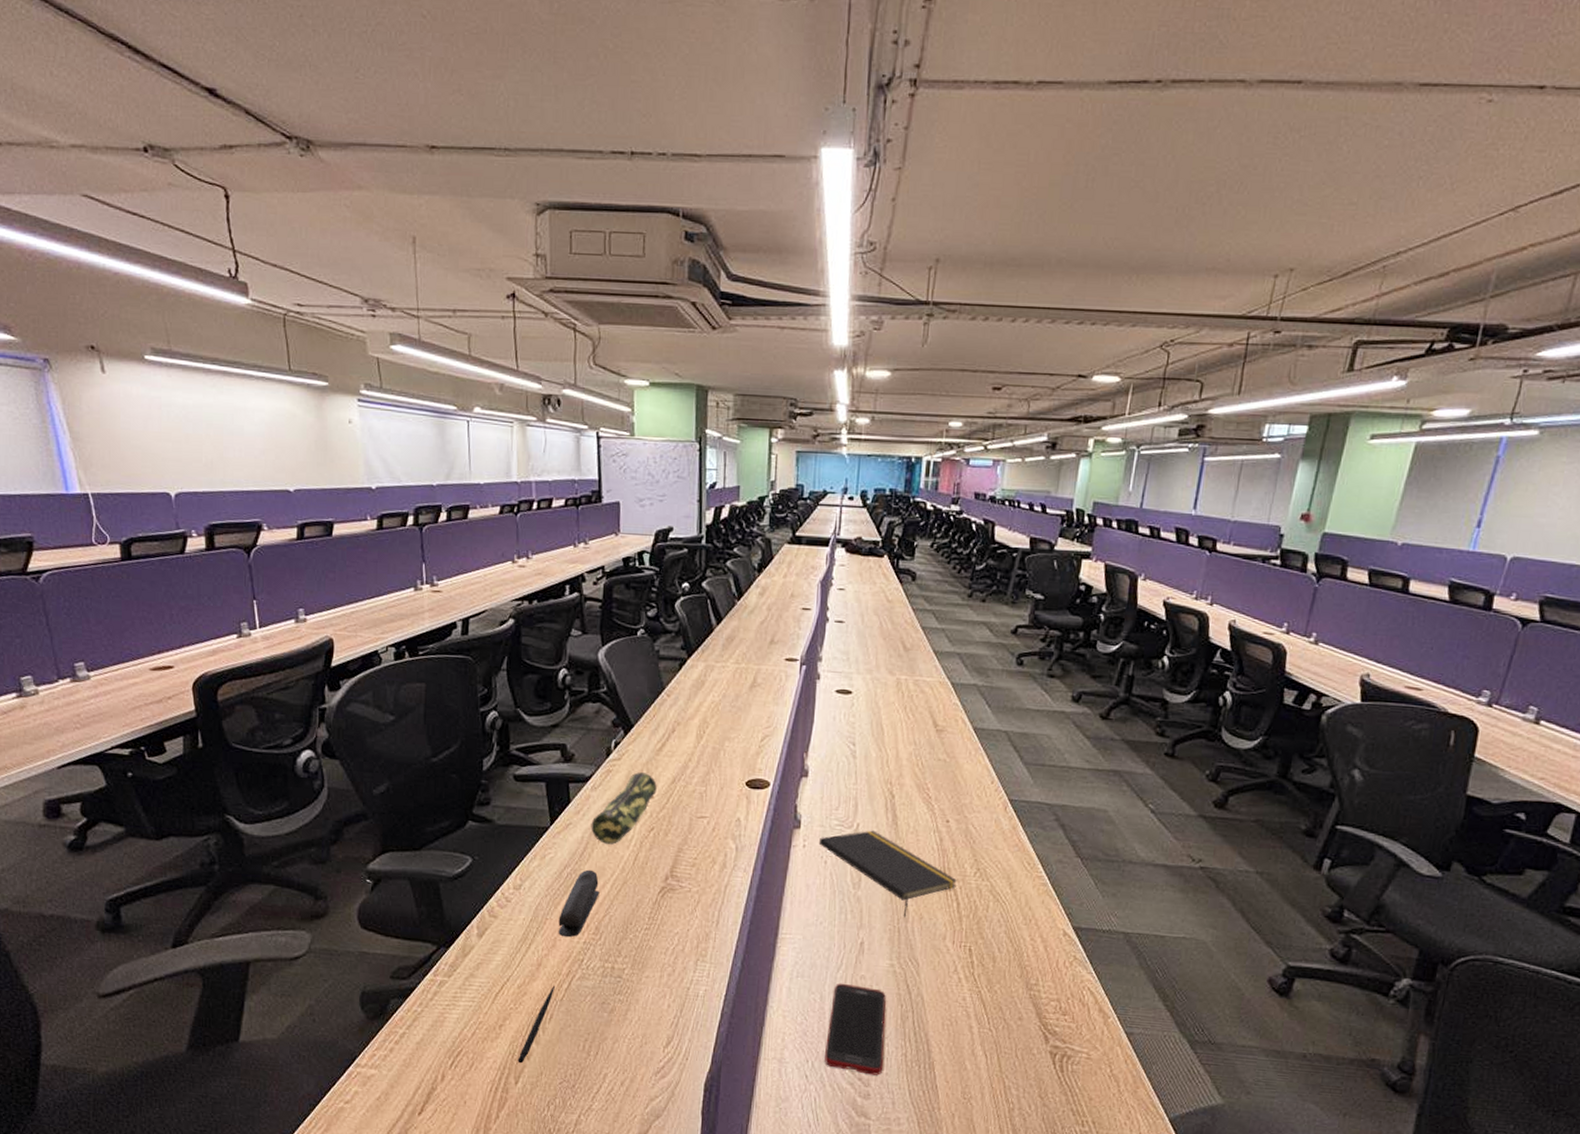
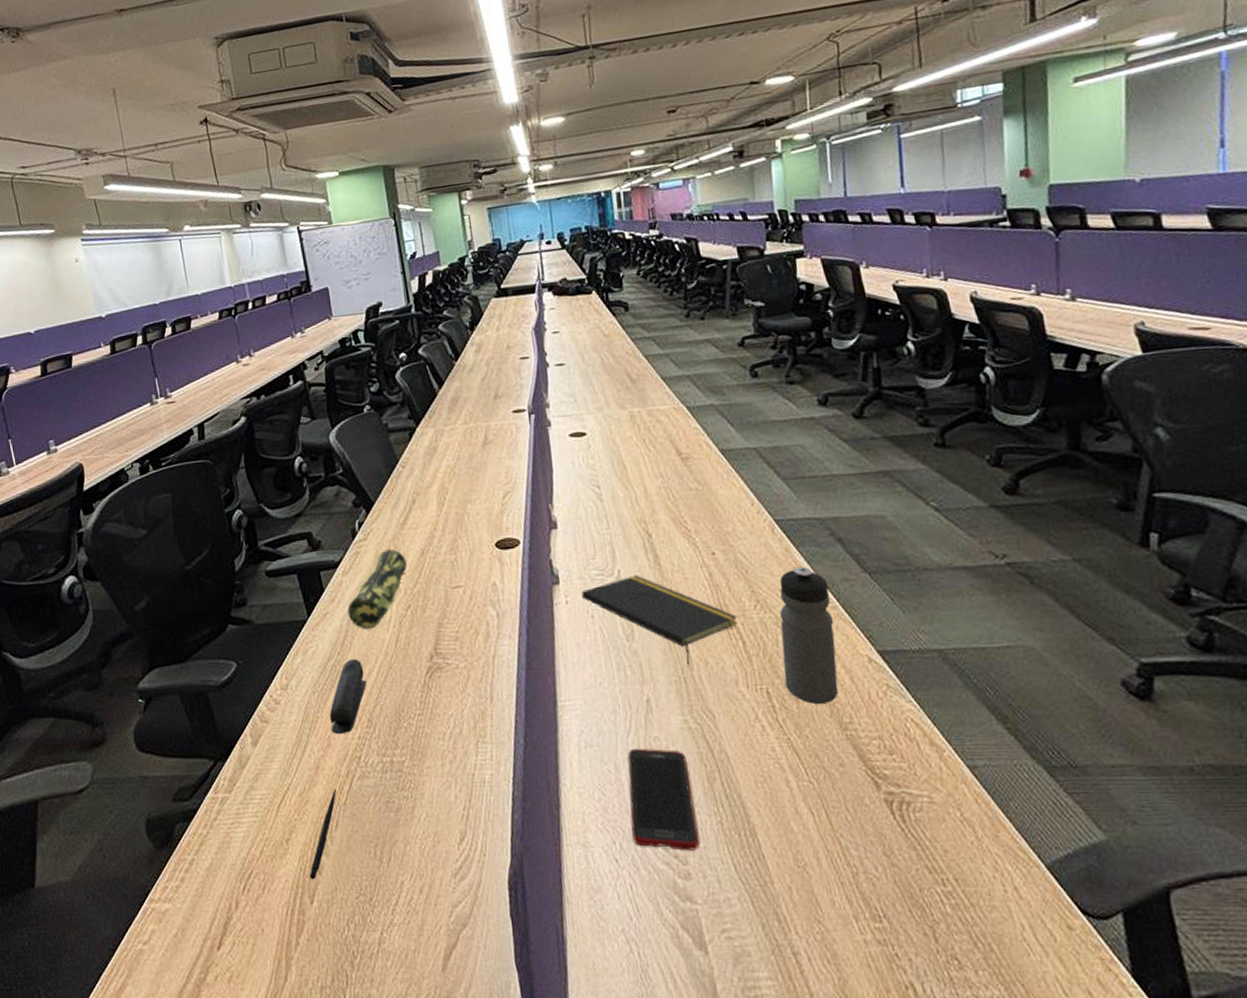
water bottle: none [987,844,1043,967] -> present [779,566,839,705]

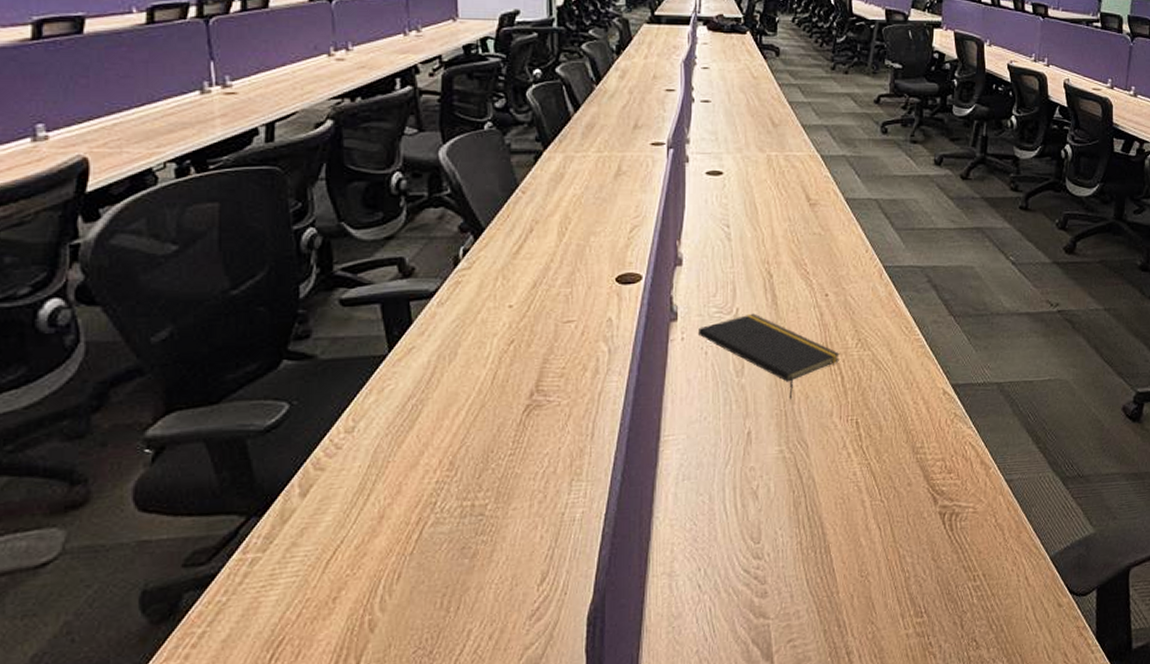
pen: present [309,788,336,880] -> none [358,538,402,639]
stapler: present [329,658,367,734] -> none [403,397,453,479]
pencil case: present [347,549,407,629] -> none [439,280,515,365]
cell phone: present [627,748,699,851] -> none [718,478,779,571]
water bottle: present [779,566,839,705] -> none [873,309,920,433]

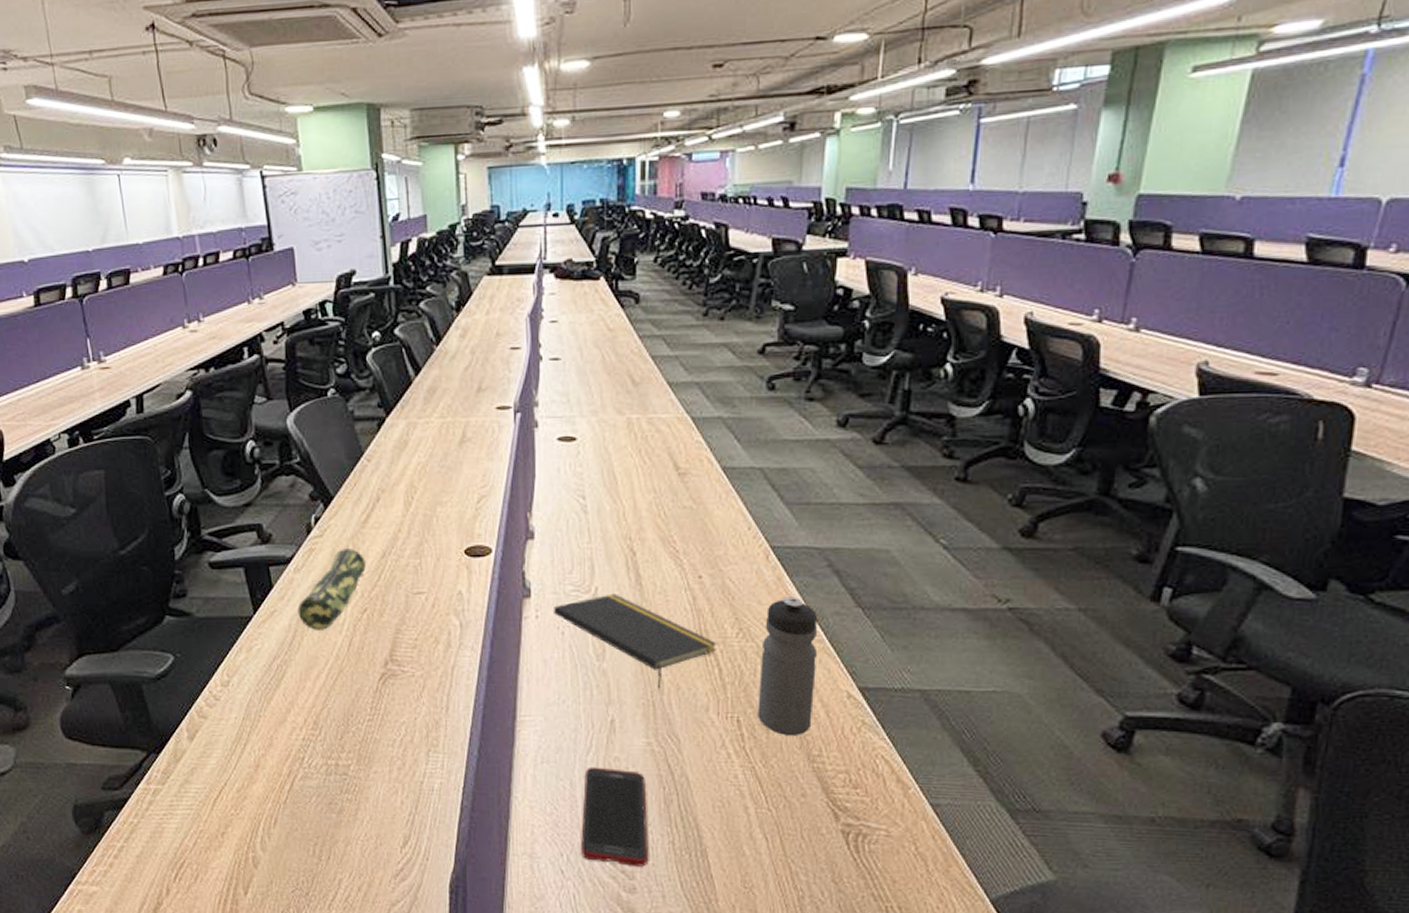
pencil case: none [439,280,515,365] -> present [297,549,366,630]
cell phone: none [718,478,779,571] -> present [581,766,649,867]
water bottle: none [873,309,920,433] -> present [757,596,818,737]

